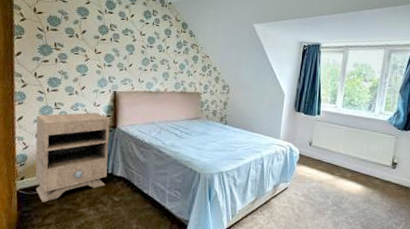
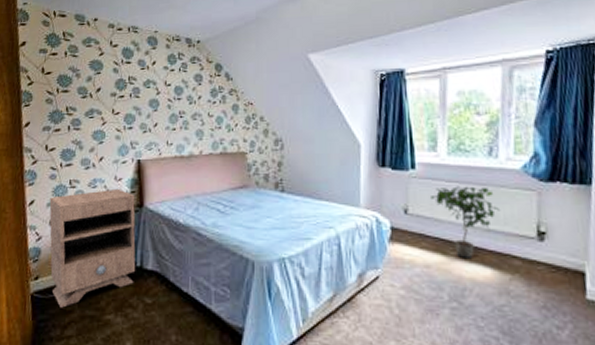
potted plant: none [328,129,372,179] -> present [431,186,501,260]

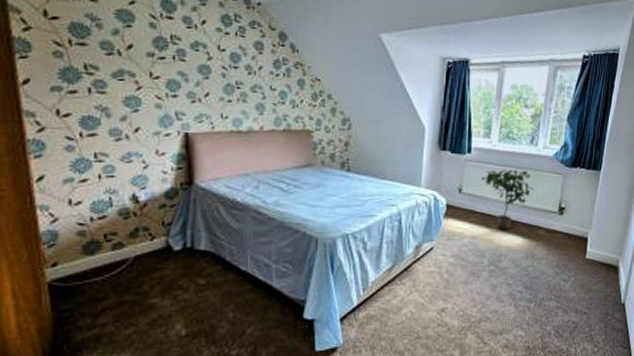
nightstand: present [49,188,136,308] -> none [67,164,186,295]

